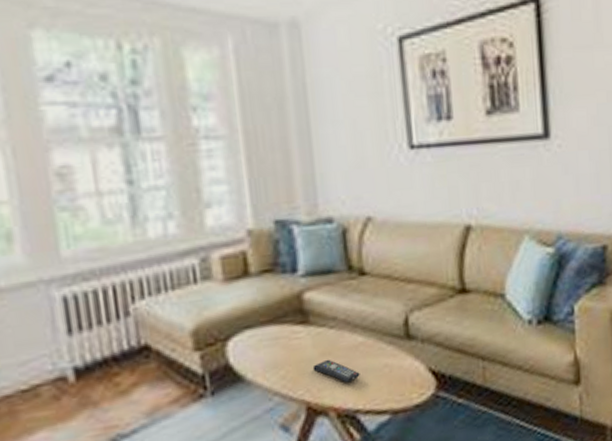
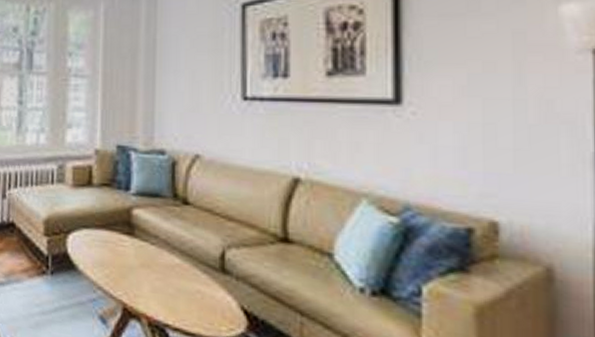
remote control: present [312,359,360,383] -> none [132,270,173,297]

